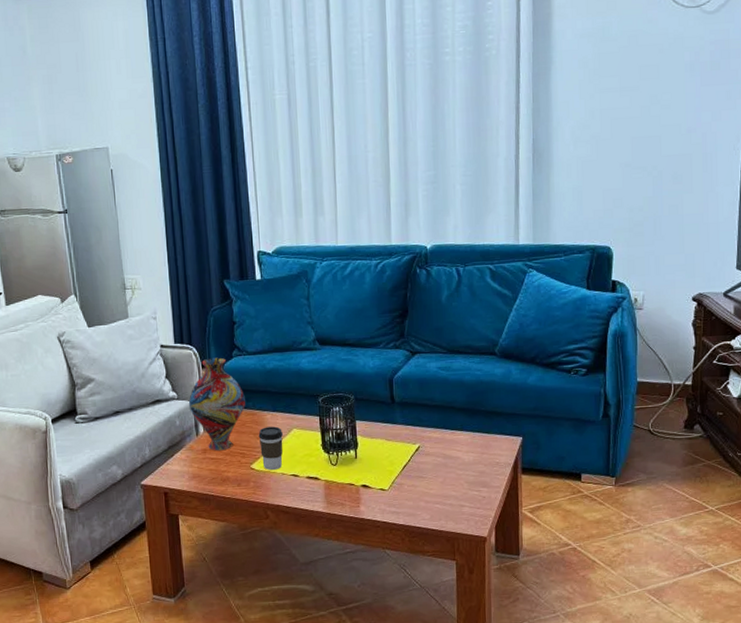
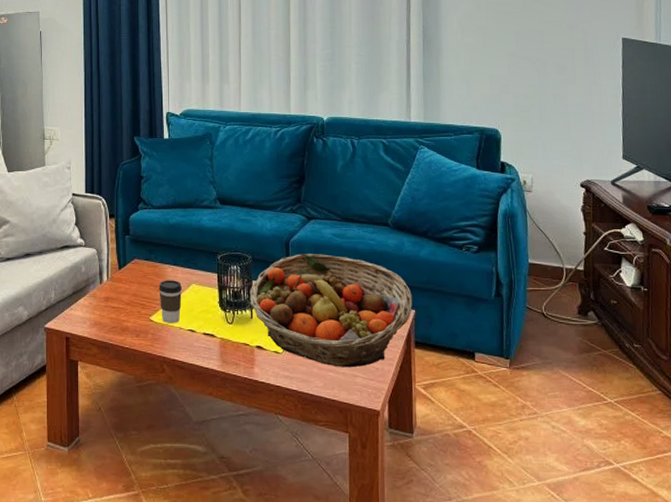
vase: present [189,357,246,450] -> none [95,209,148,299]
fruit basket: none [353,388,520,499] -> present [249,254,412,368]

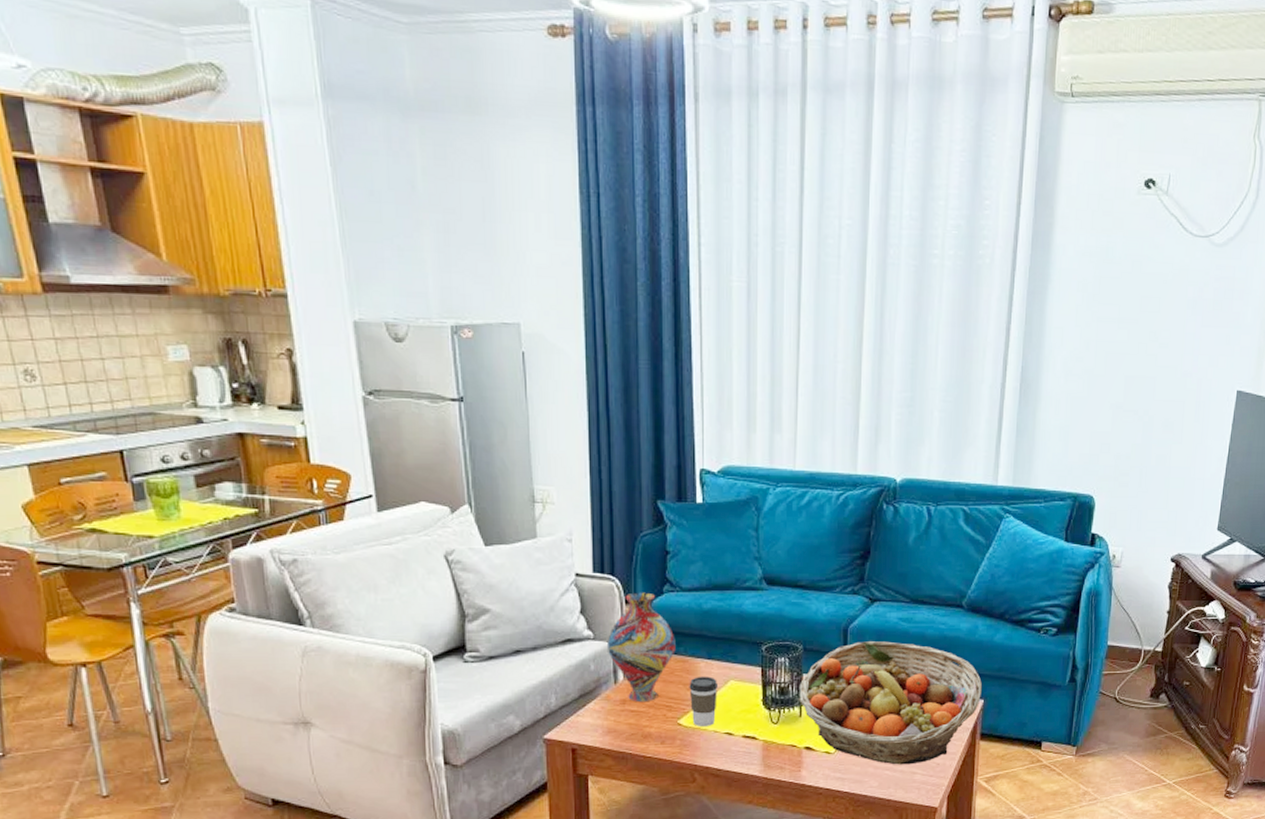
vase: none [95,209,148,299] -> present [608,592,676,701]

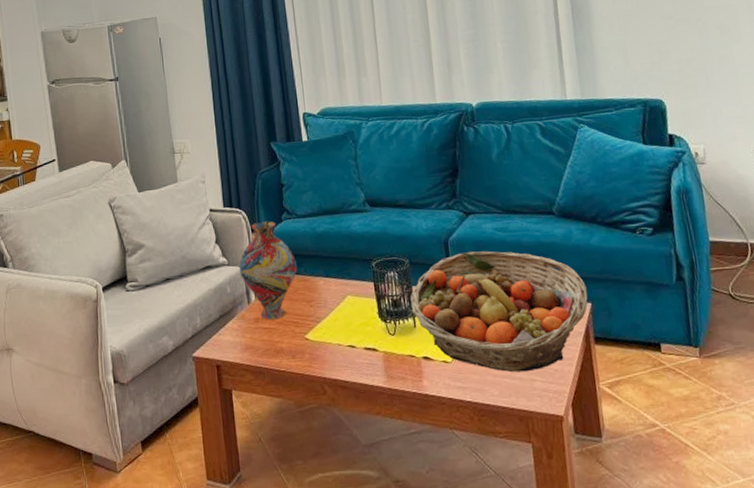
coffee cup: present [689,676,719,726] -> none [311,293,338,340]

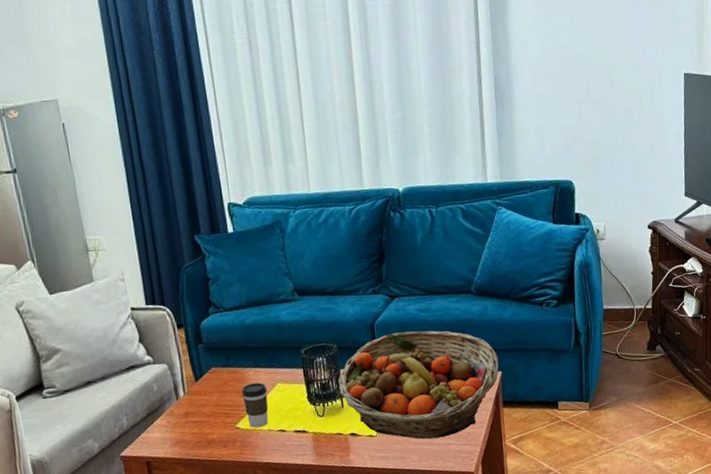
vase: present [239,221,297,319] -> none [166,316,226,413]
coffee cup: none [311,293,338,340] -> present [241,382,268,428]

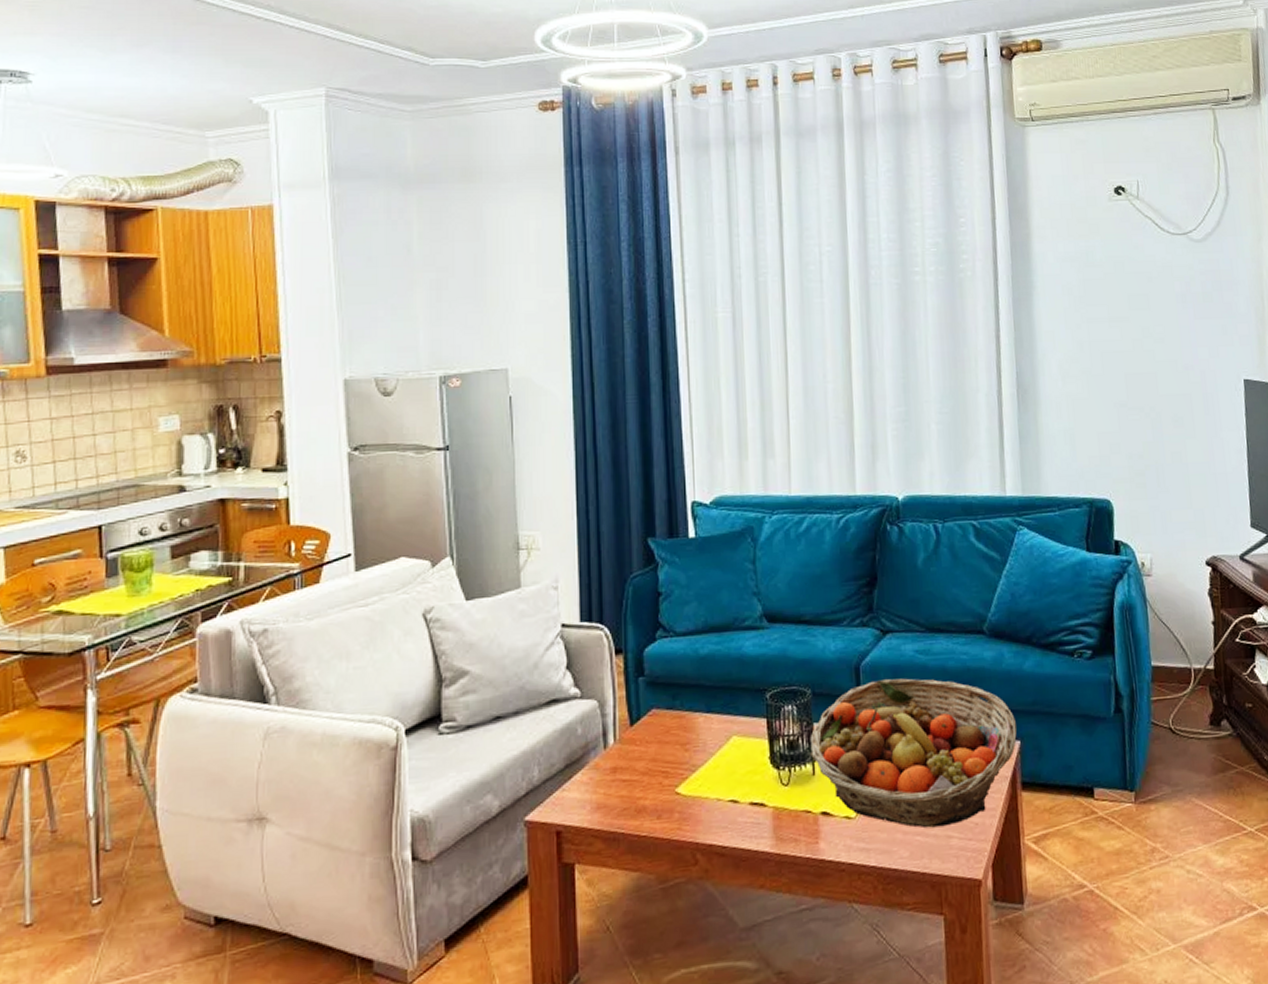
coffee cup: present [241,382,268,428] -> none [687,733,720,795]

